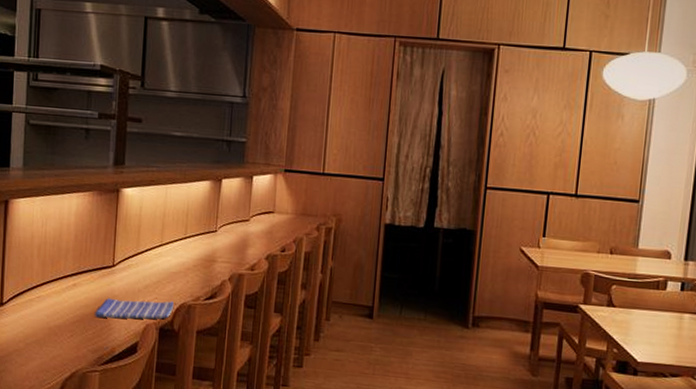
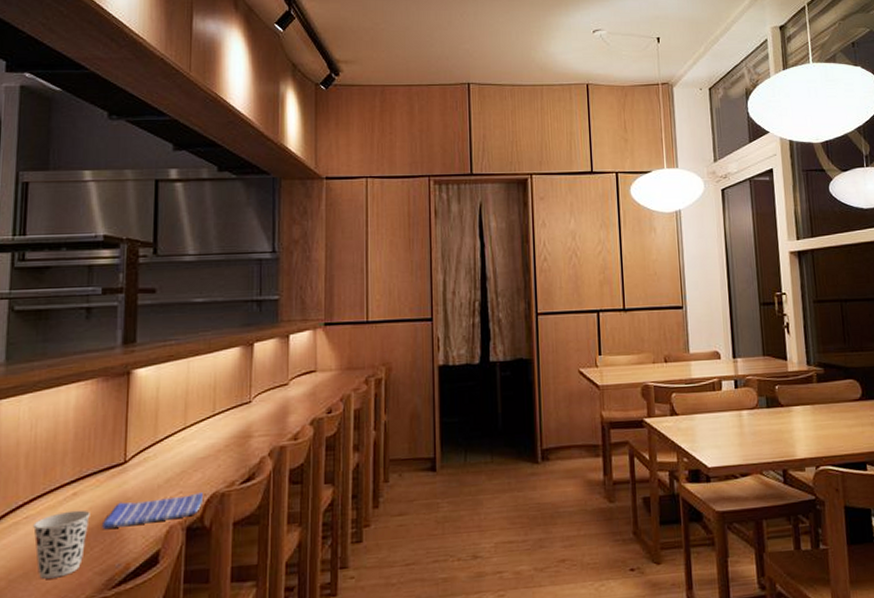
cup: none [44,297,86,349] -> present [33,509,90,579]

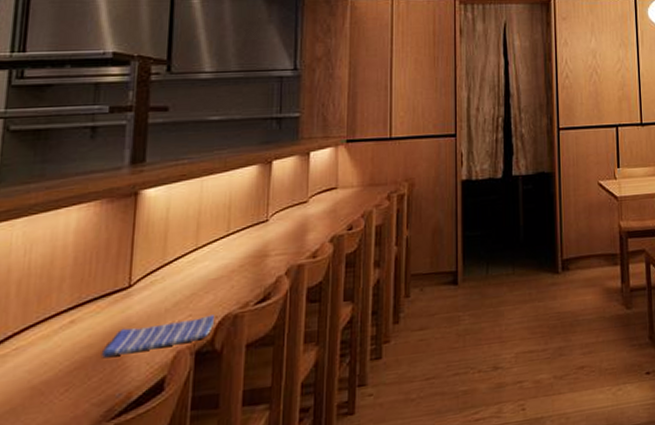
cup: present [33,509,90,579] -> none [23,338,89,414]

